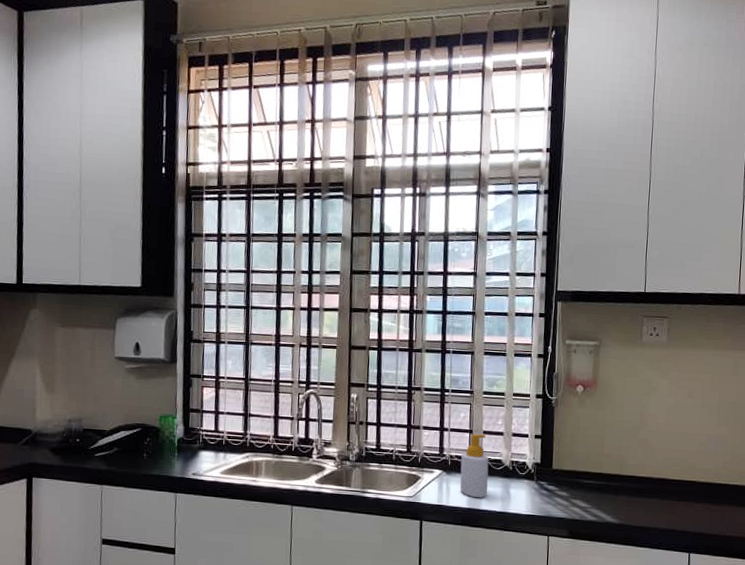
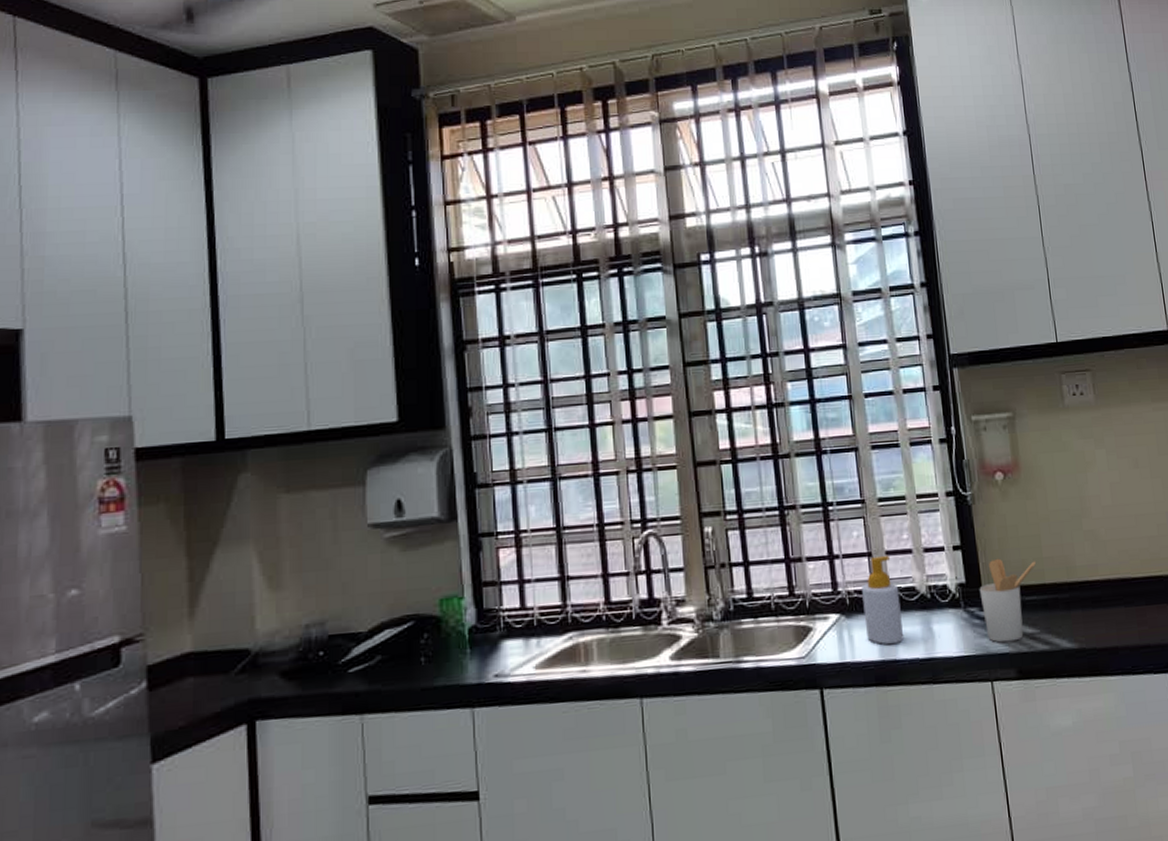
utensil holder: none [550,449,597,511] -> present [979,558,1036,643]

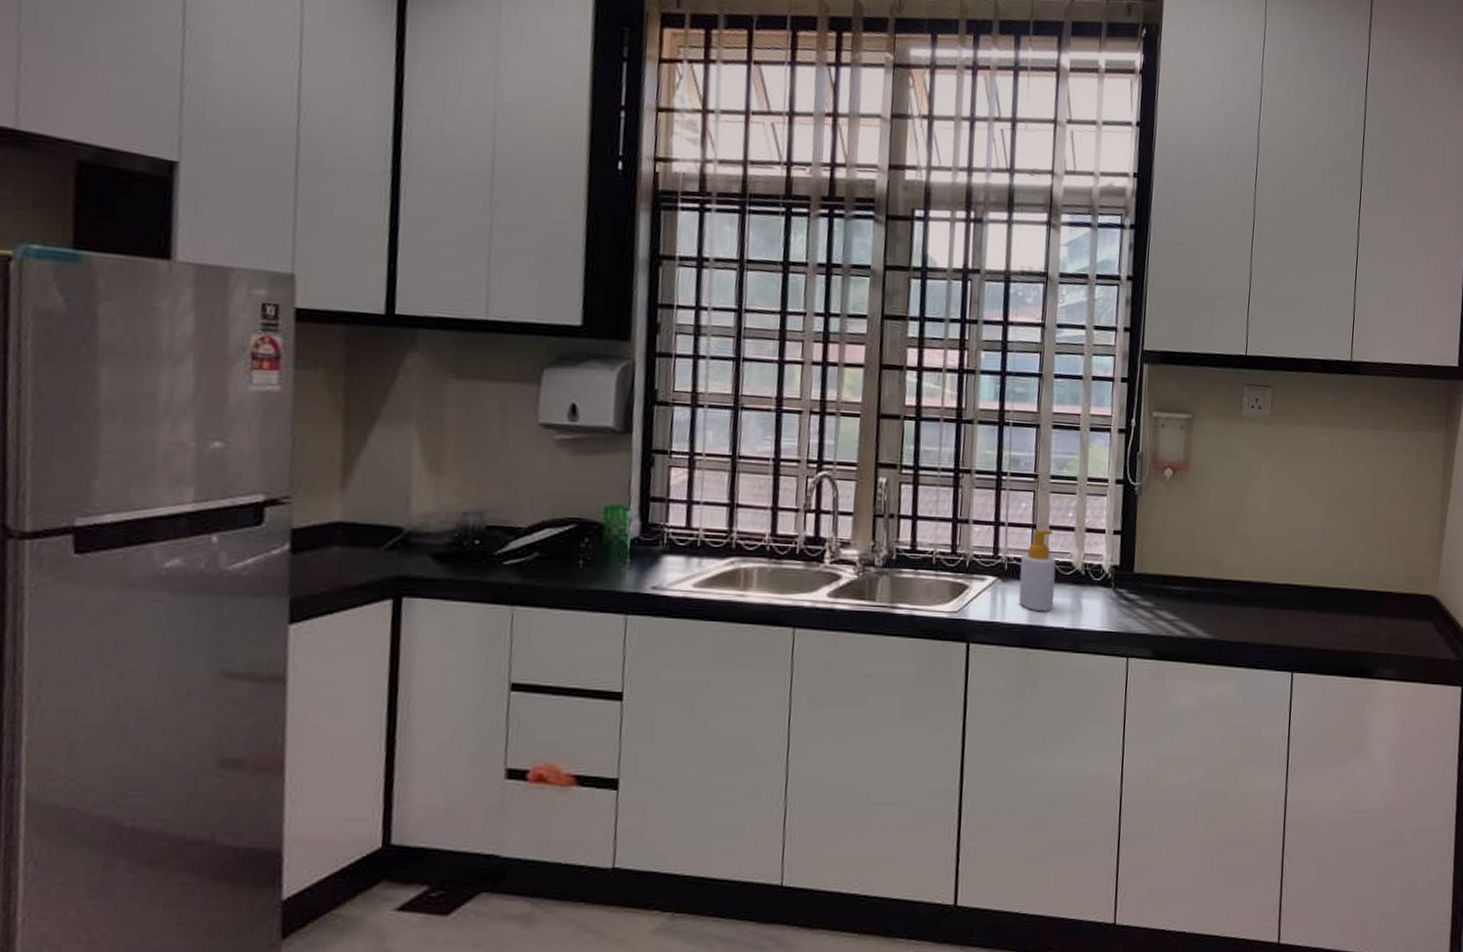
utensil holder: present [979,558,1036,643] -> none [1130,547,1187,625]

